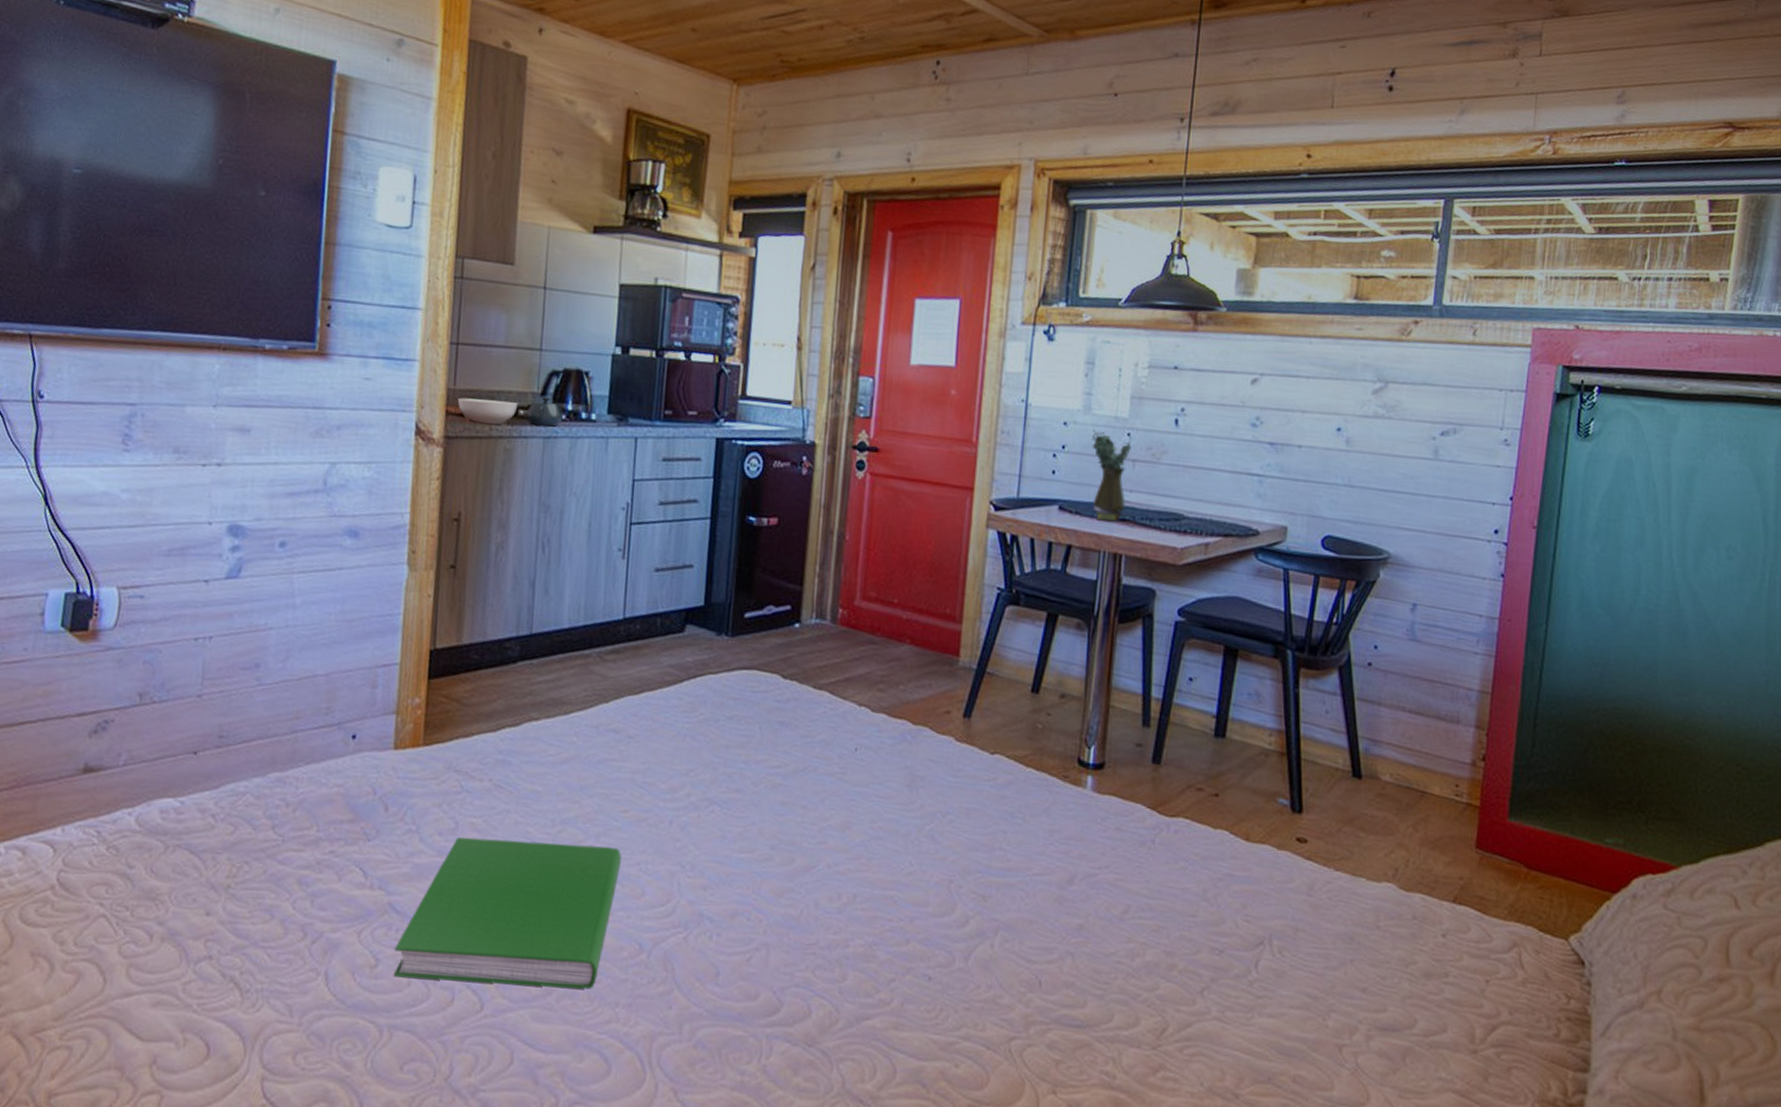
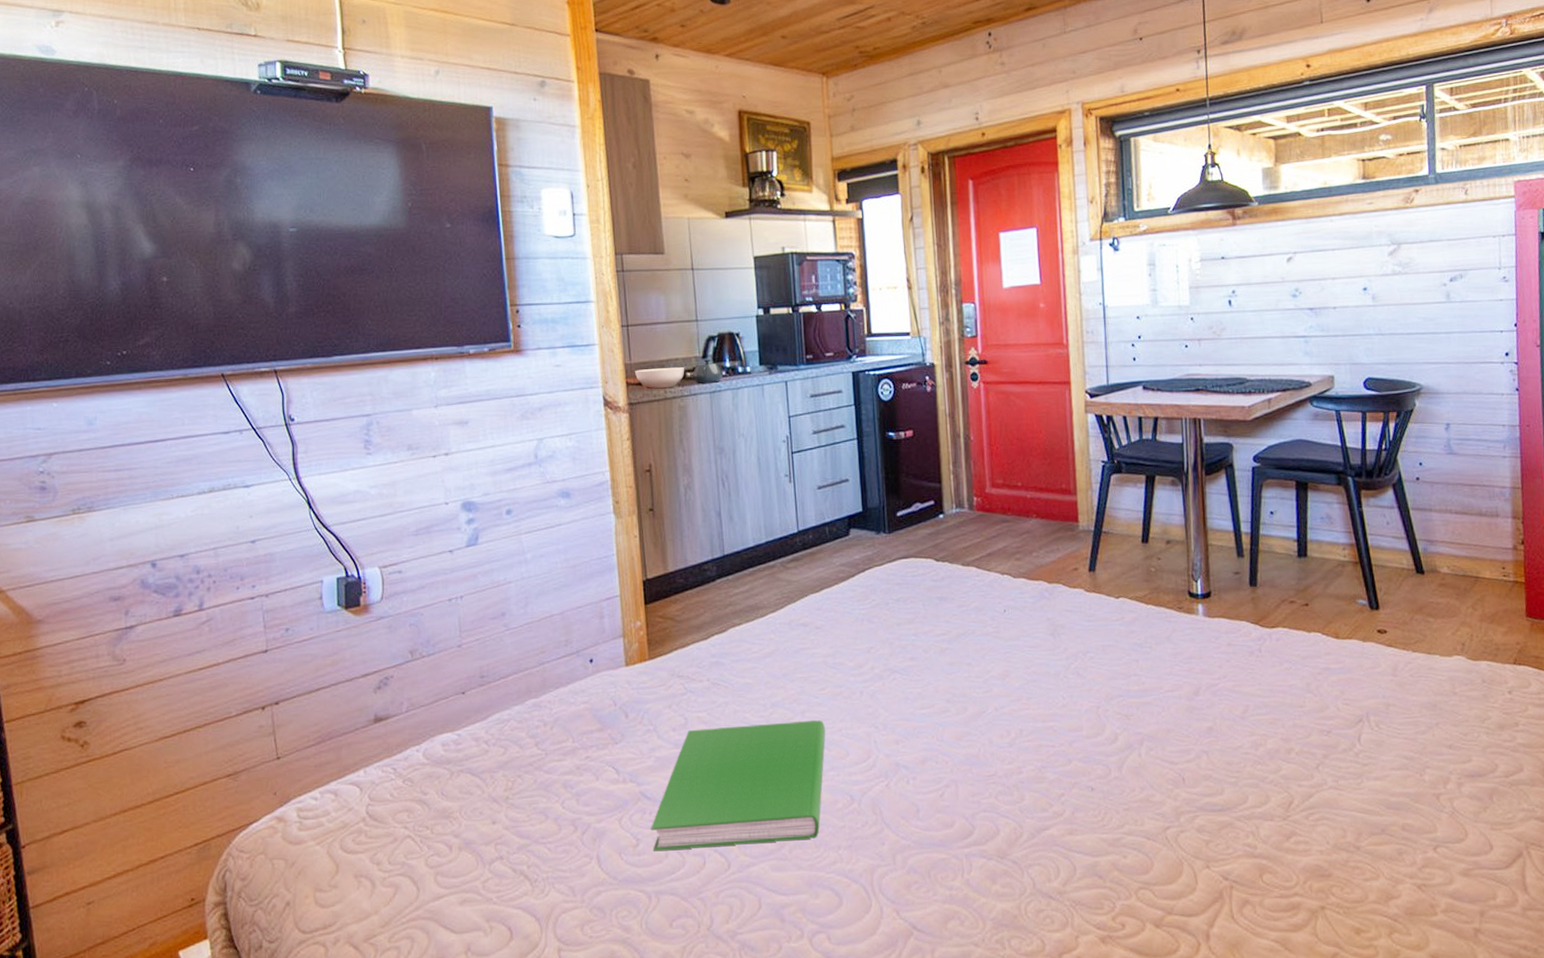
vase: present [1092,429,1131,523] -> none [1162,318,1198,394]

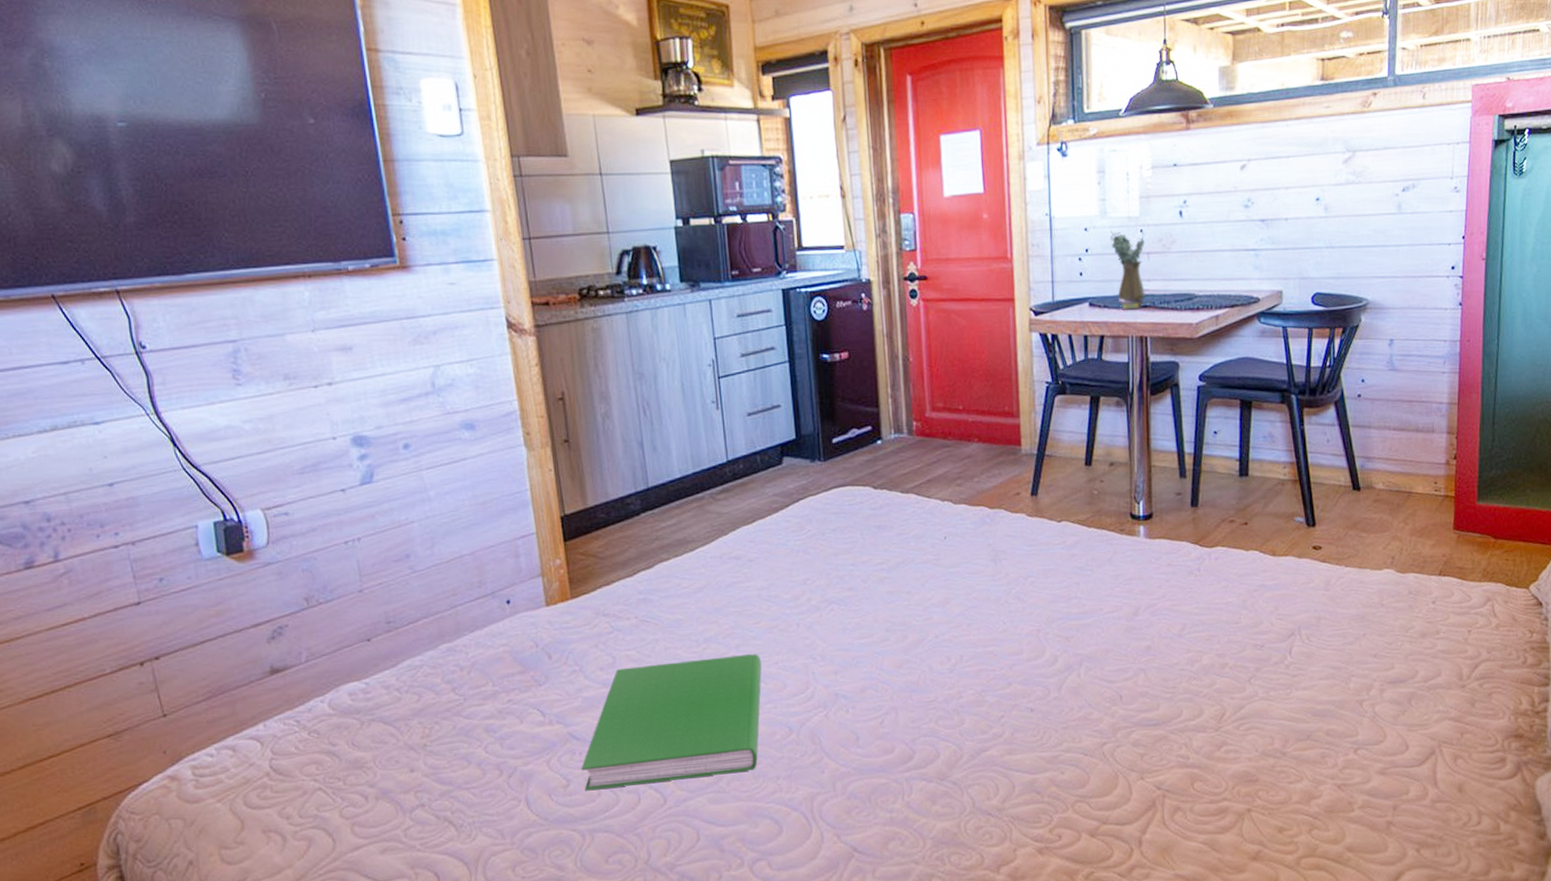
bowl: present [634,366,685,389] -> none [540,284,597,310]
teapot: present [693,359,723,383] -> none [606,276,640,303]
vase: none [1162,318,1198,394] -> present [1110,230,1146,311]

